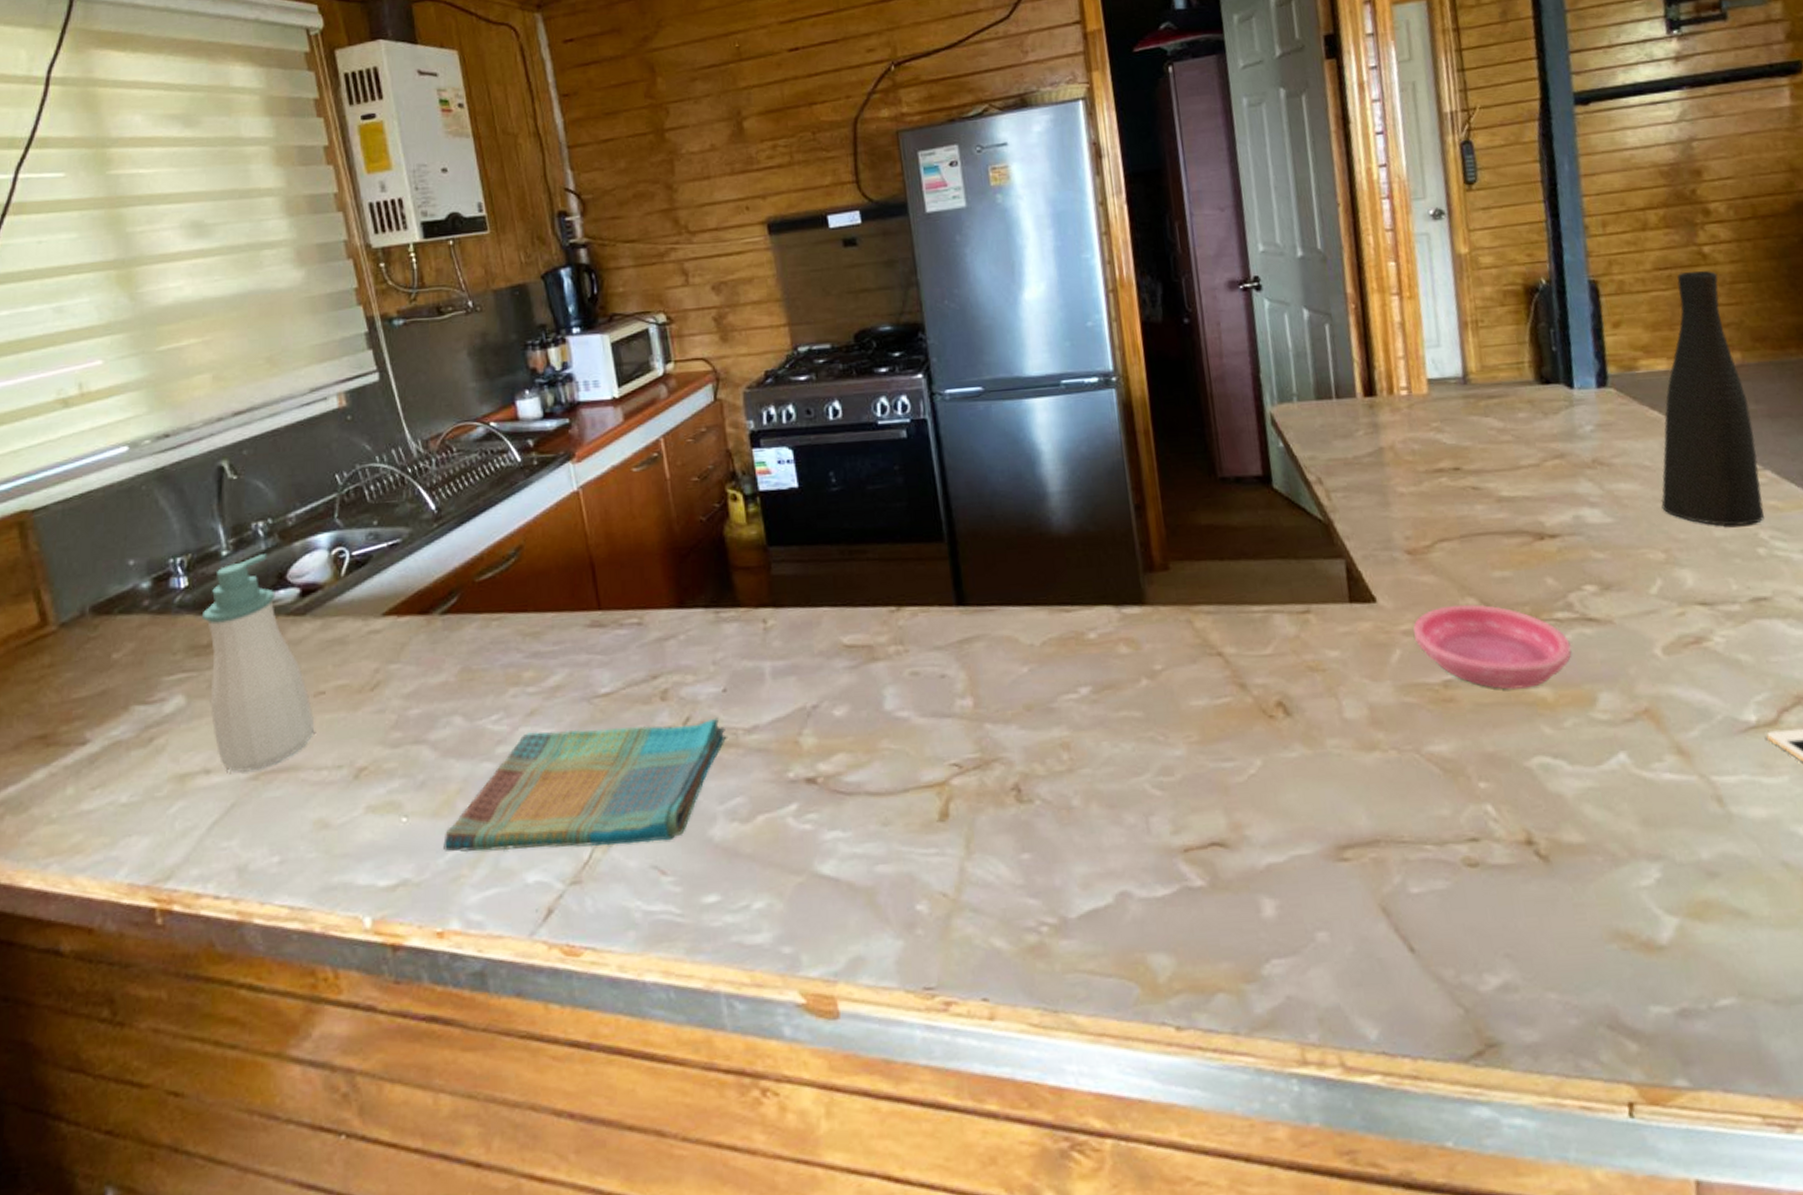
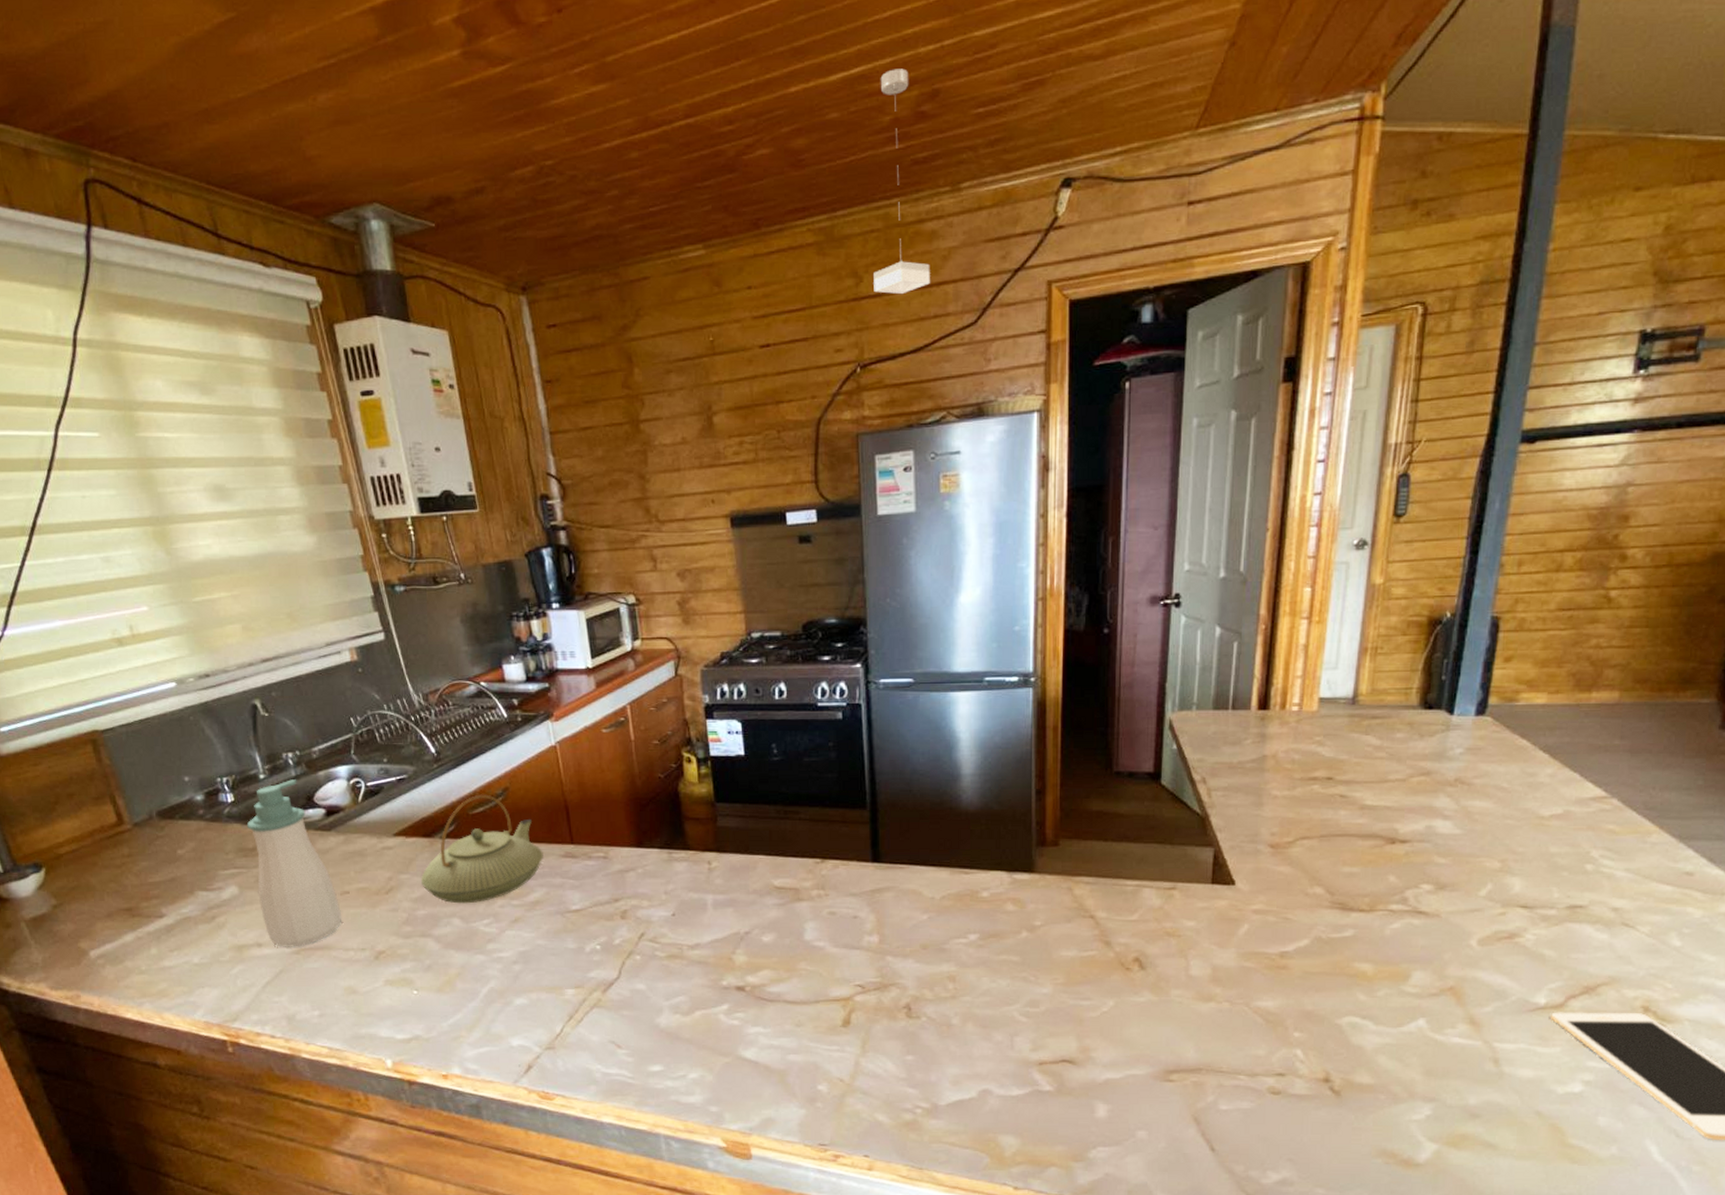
teapot: none [414,555,565,697] -> present [420,794,543,904]
dish towel: present [443,717,726,852] -> none [446,935,673,1024]
saucer: present [1413,604,1572,690] -> none [1263,892,1398,963]
vase: present [1661,271,1764,526] -> none [1508,613,1618,844]

